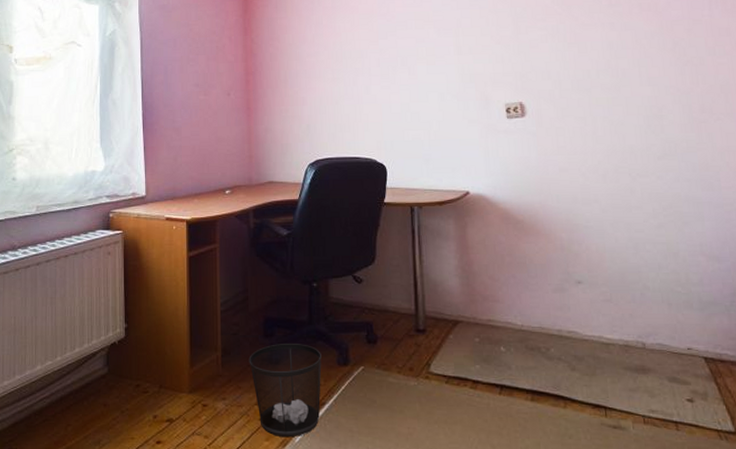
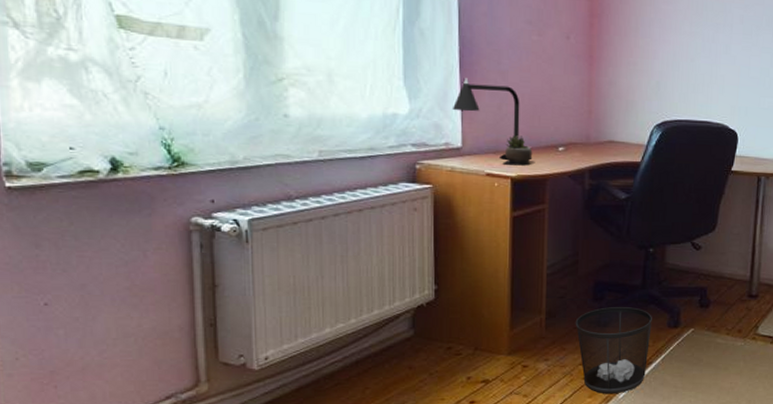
desk lamp: none [137,136,203,205] -> present [452,78,531,160]
succulent plant: none [179,182,205,209] -> present [502,135,534,166]

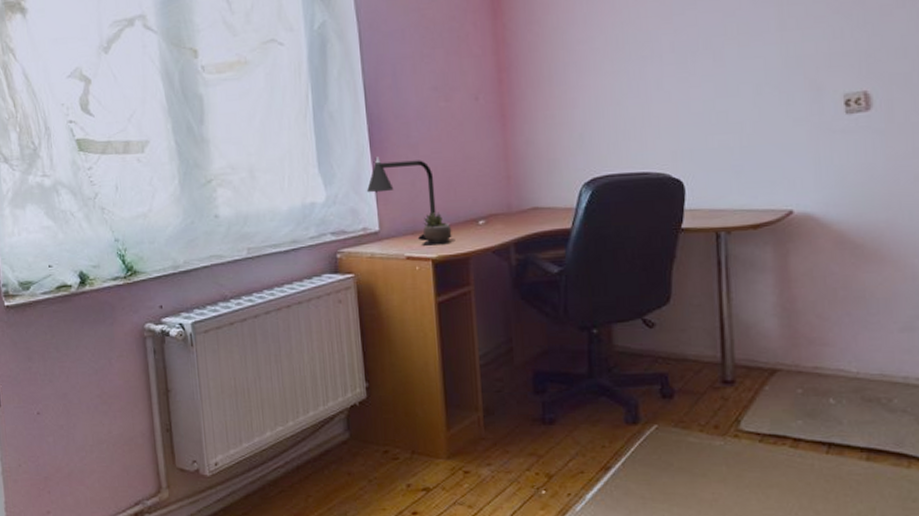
waste bin: present [575,306,652,394] -> none [516,399,606,506]

